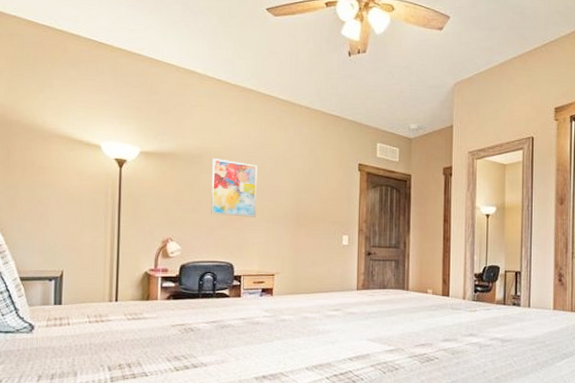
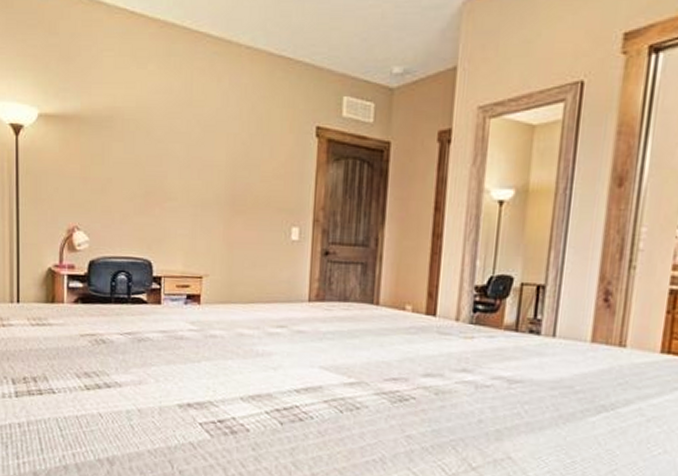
wall art: present [211,158,257,217] -> none [124,121,182,201]

